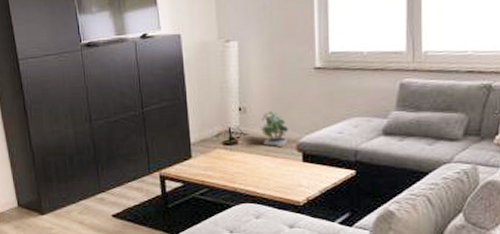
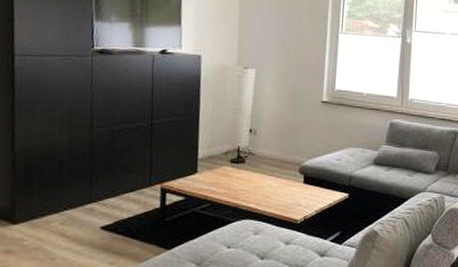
potted plant: present [260,110,289,148] -> none [267,134,294,169]

